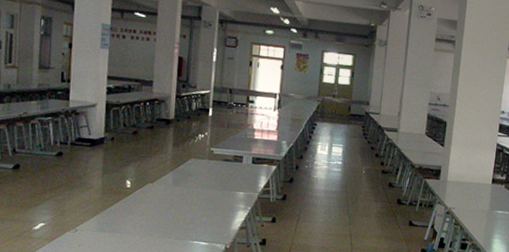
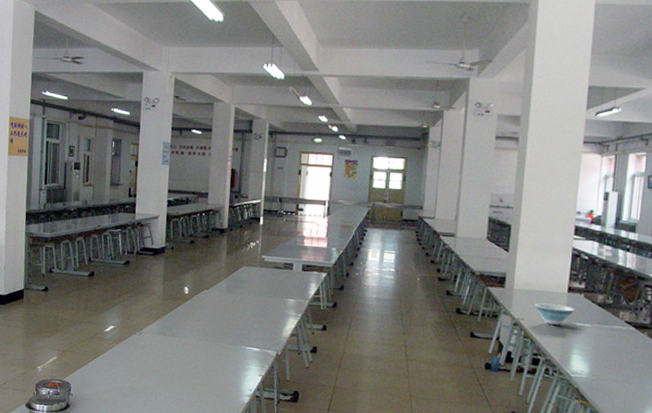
bowl: none [465,193,497,213] -> present [535,303,575,325]

